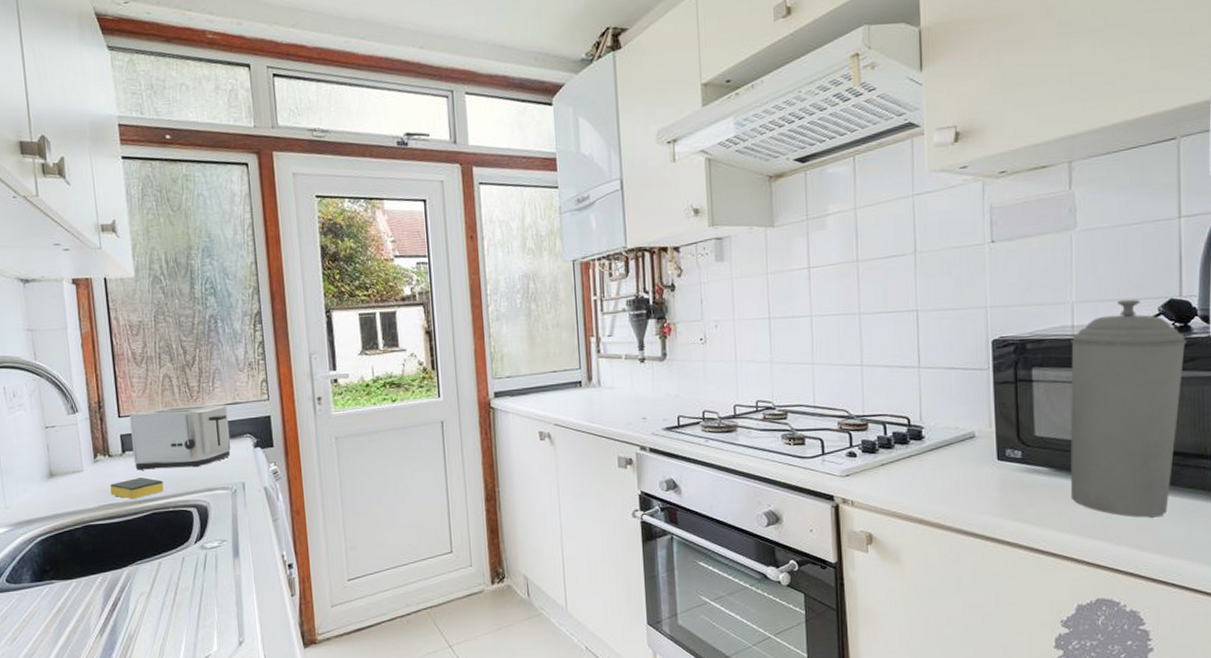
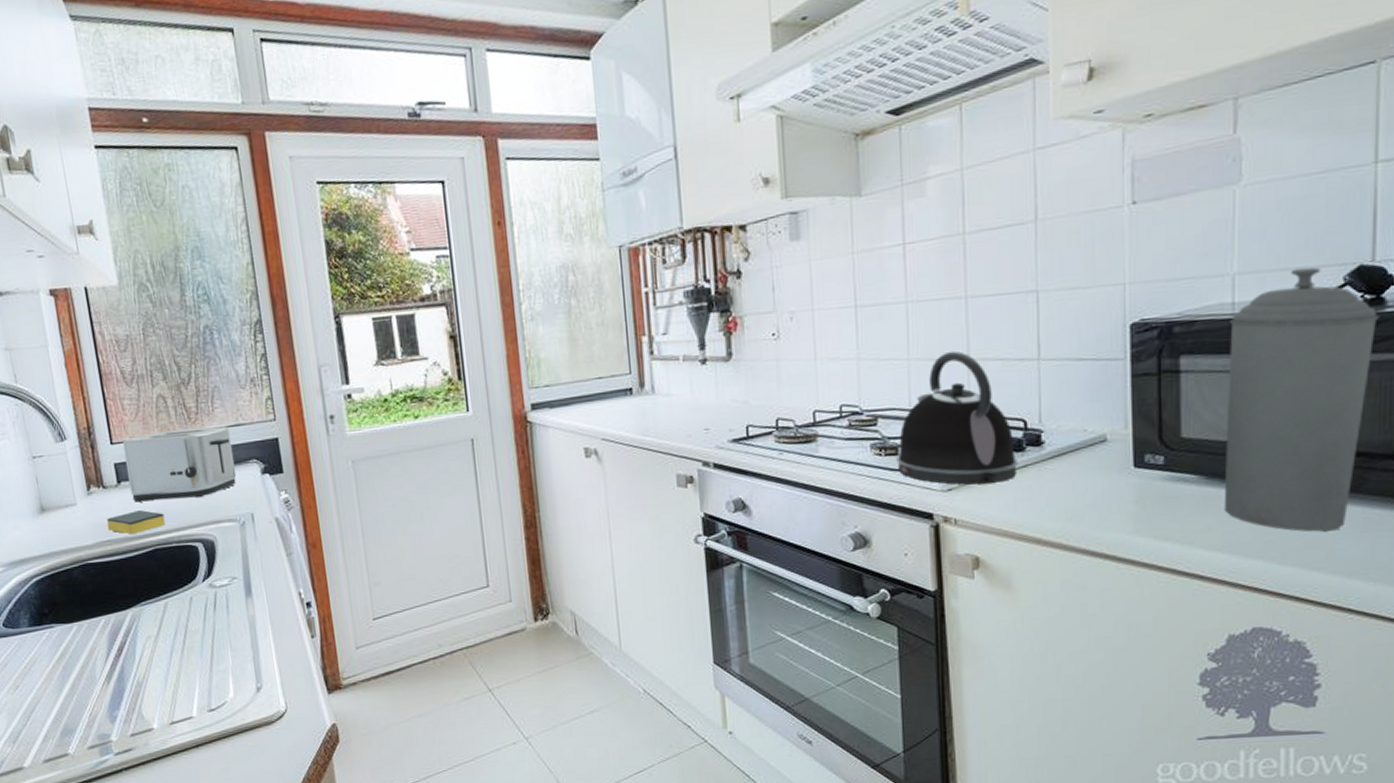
kettle: none [803,358,904,472] -> present [896,350,1019,485]

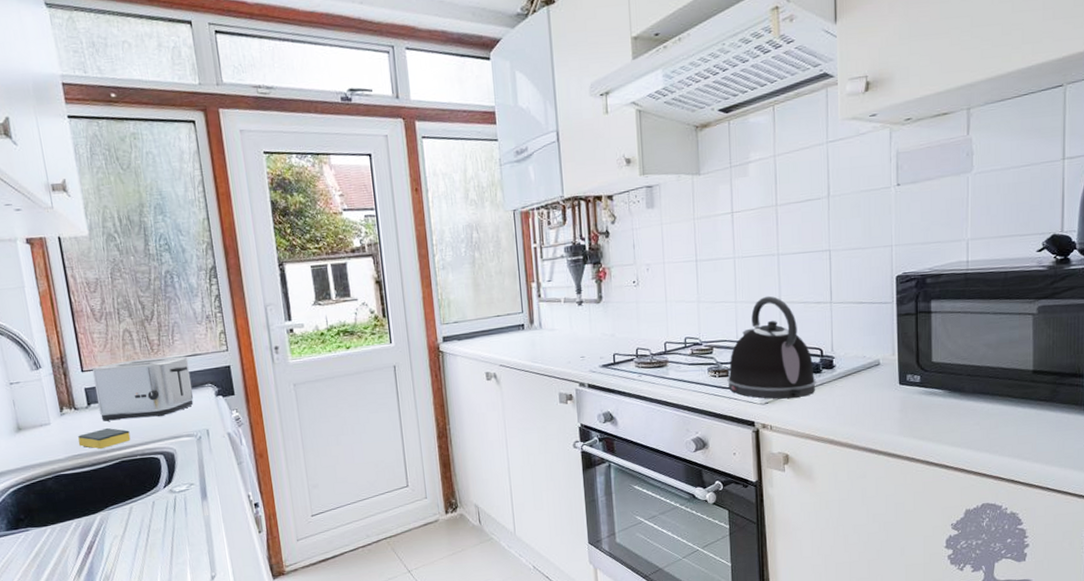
canister: present [1224,267,1380,533] -> none [962,235,1067,432]

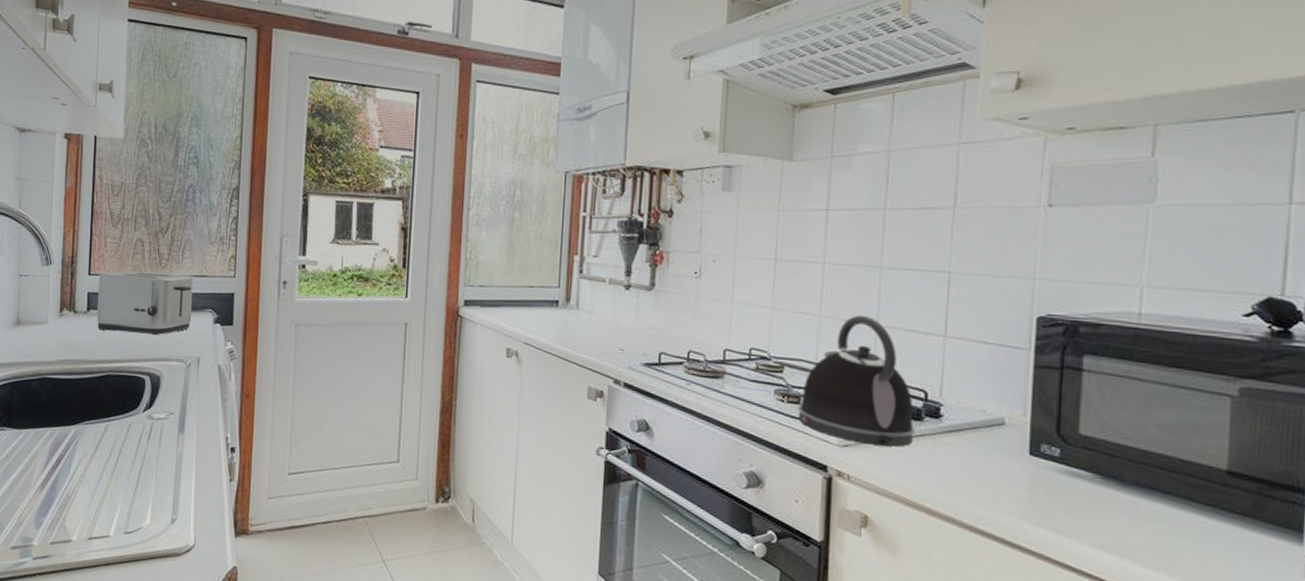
sponge: present [78,428,131,450] -> none [70,337,122,359]

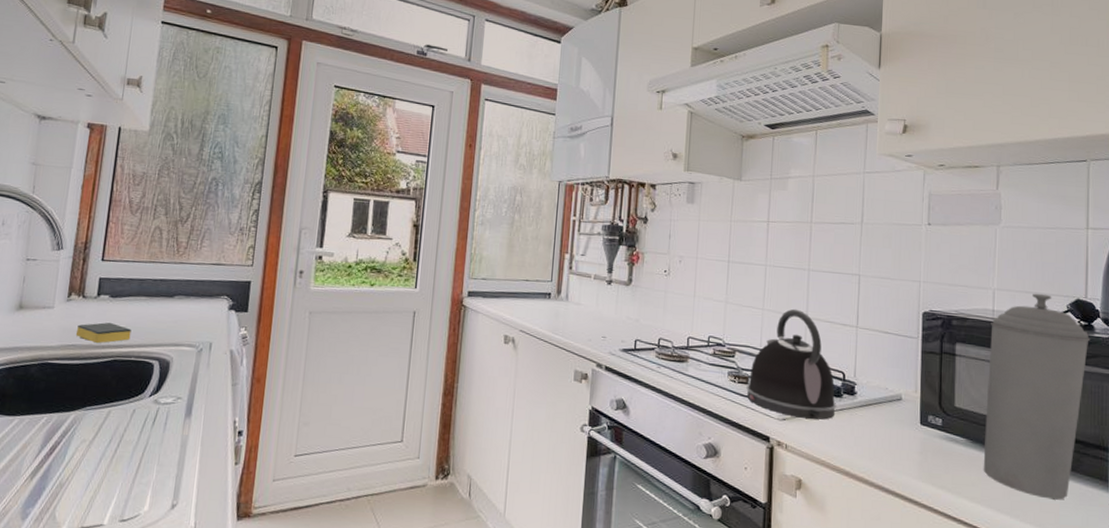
sponge: none [70,337,122,359] -> present [75,322,132,344]
toaster: present [96,271,194,336] -> none [106,257,211,322]
canister: none [1116,290,1287,553] -> present [983,293,1091,500]

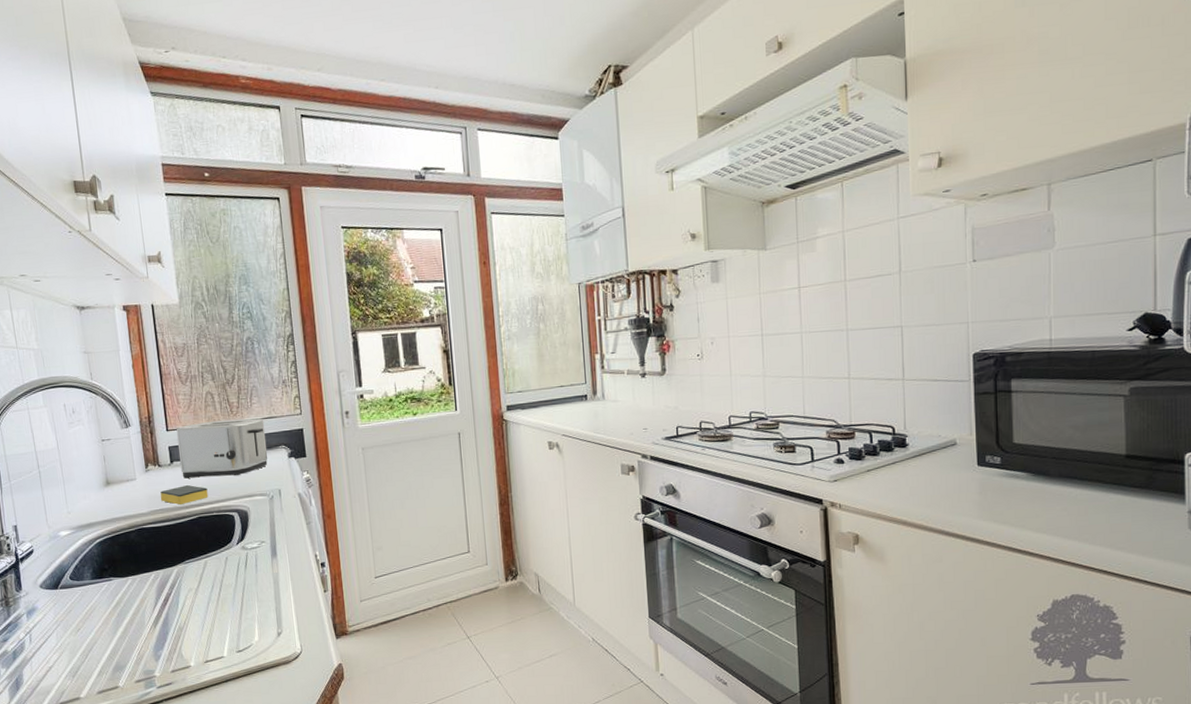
toaster: none [106,257,211,322] -> present [176,418,268,479]
kettle: present [746,308,837,420] -> none [794,371,889,477]
canister: present [983,293,1091,500] -> none [1047,313,1161,520]

